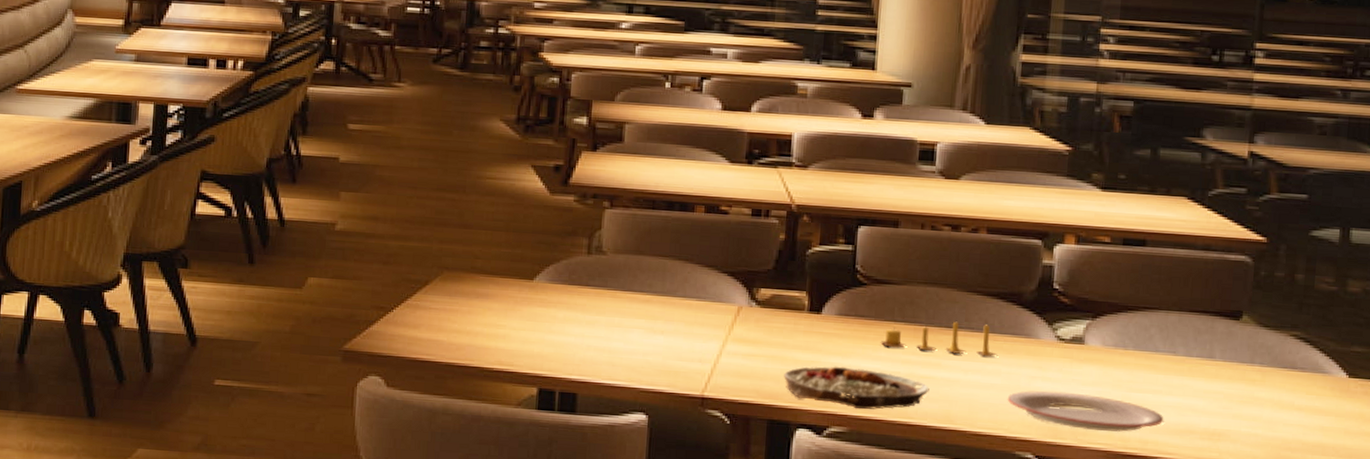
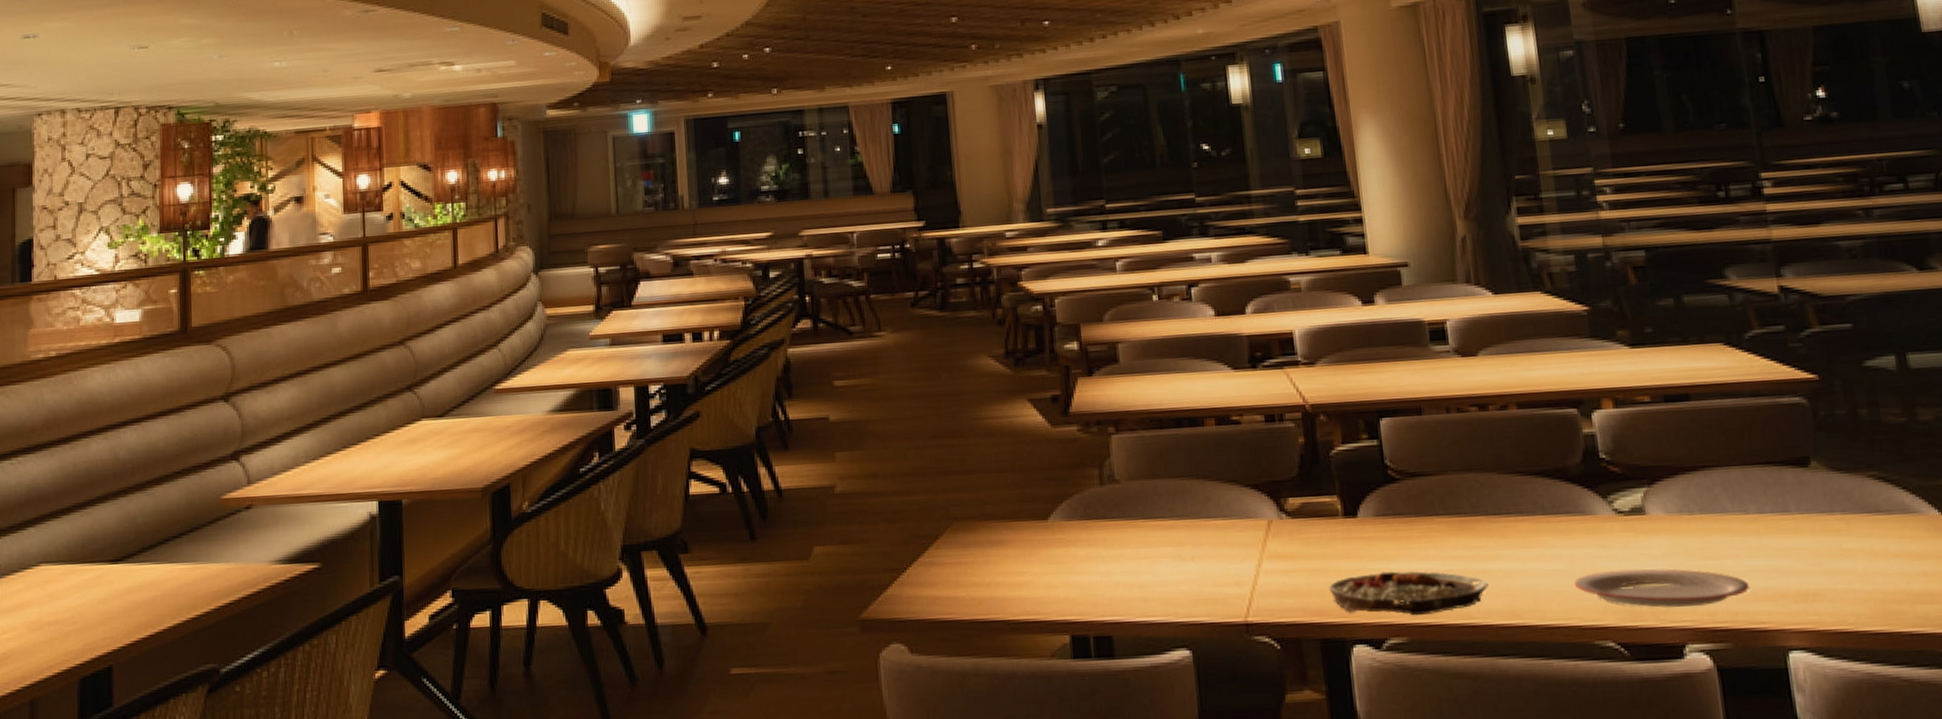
candle: present [880,320,998,357] -> none [1426,505,1554,544]

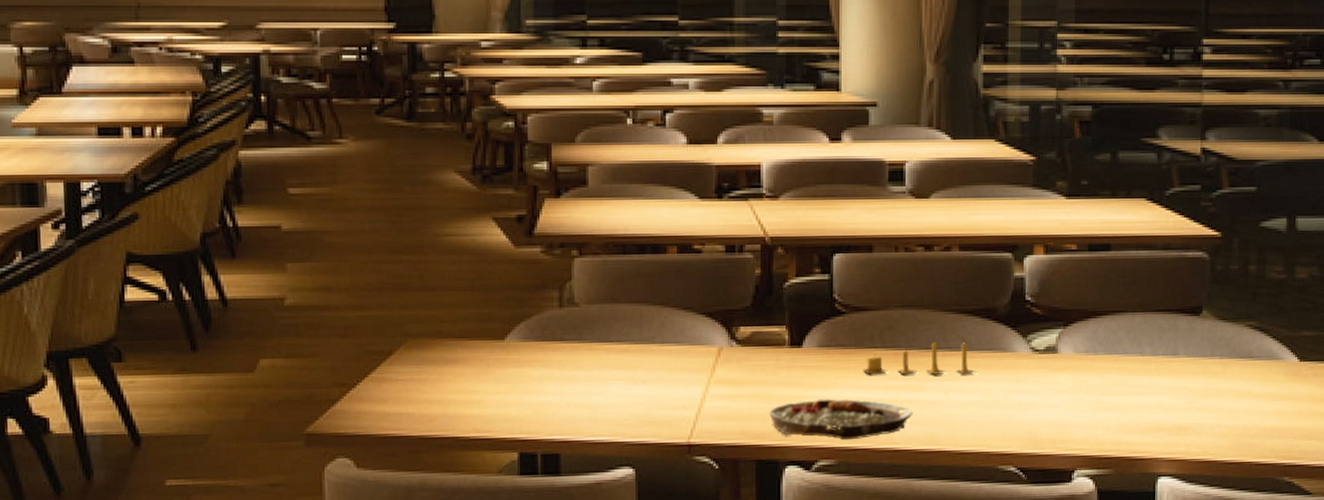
candle: none [1426,505,1554,544] -> present [862,341,976,375]
plate: present [1574,568,1750,608] -> none [988,402,1135,437]

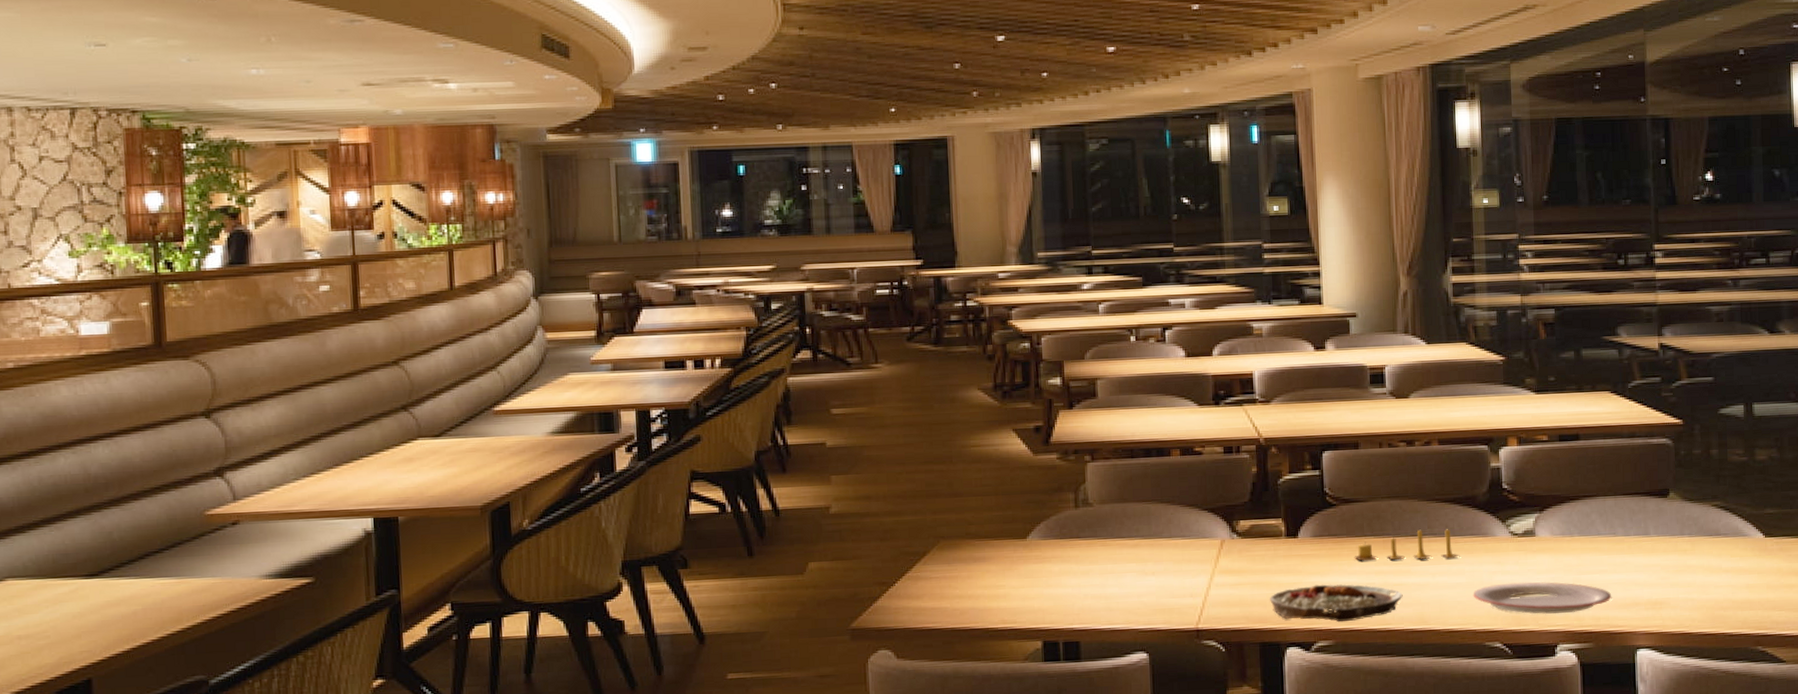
plate: none [988,402,1135,437] -> present [1473,582,1612,614]

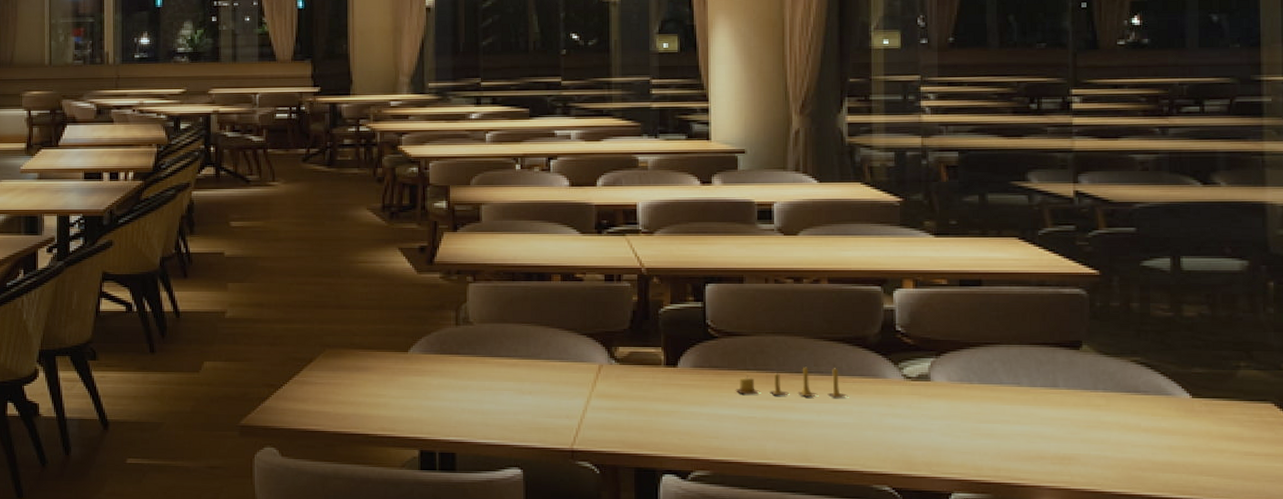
plate: present [1270,584,1403,623] -> none [647,415,786,454]
plate: present [1473,582,1612,614] -> none [860,426,1014,461]

